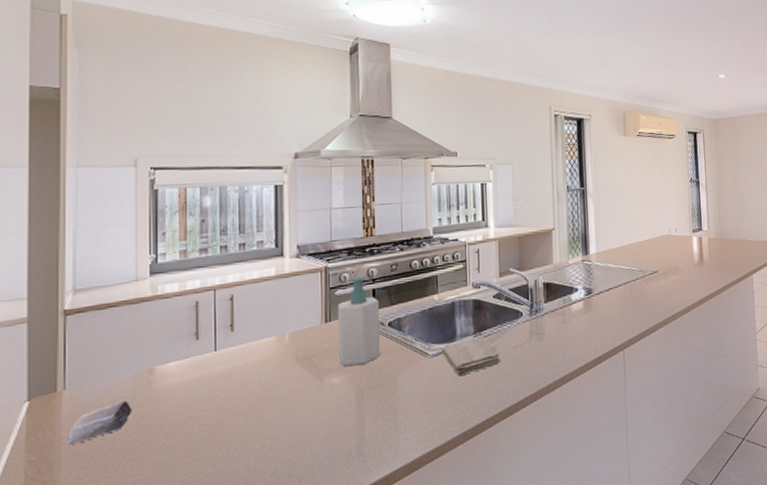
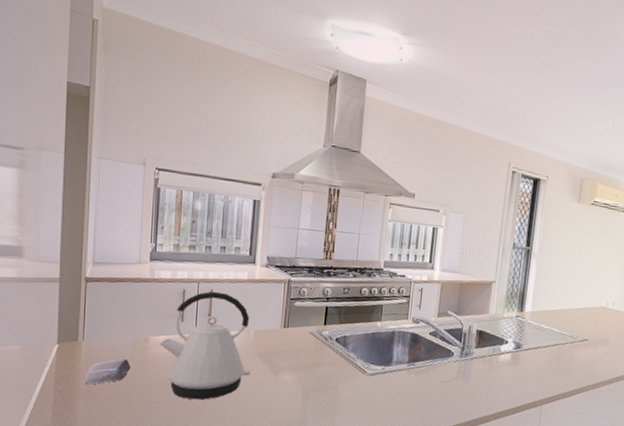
kettle: none [169,296,289,434] -> present [159,291,250,400]
soap bottle: present [338,276,380,367] -> none [292,293,330,370]
washcloth: present [441,336,501,377] -> none [378,366,429,397]

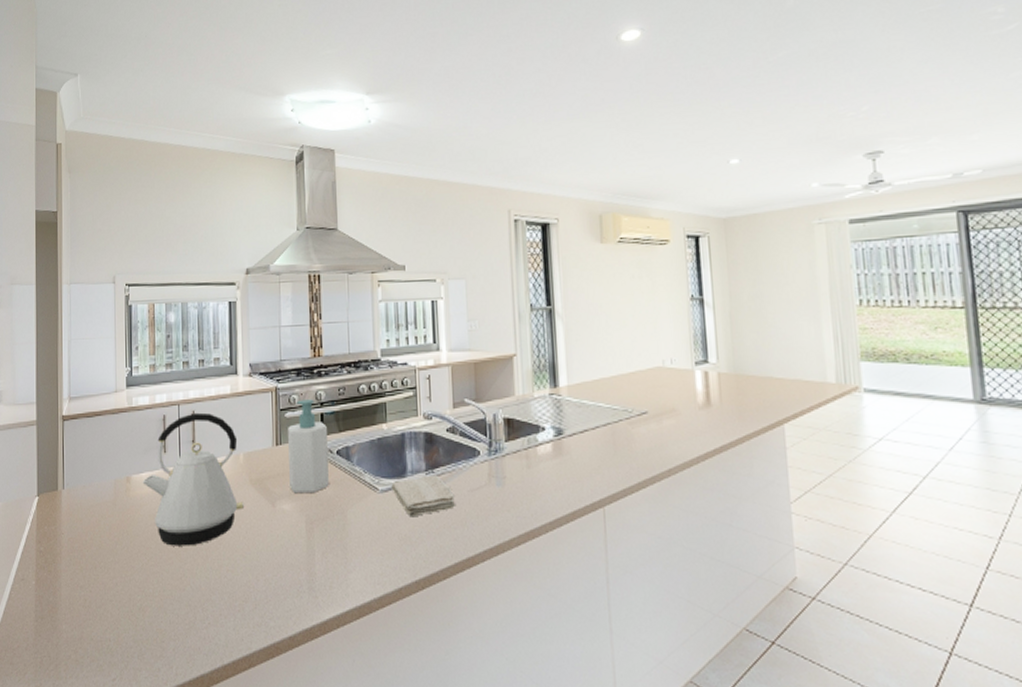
sponge: present [84,359,131,385] -> none [66,506,114,540]
soap bottle: none [292,293,330,370] -> present [288,399,329,494]
washcloth: none [378,366,429,397] -> present [391,475,456,517]

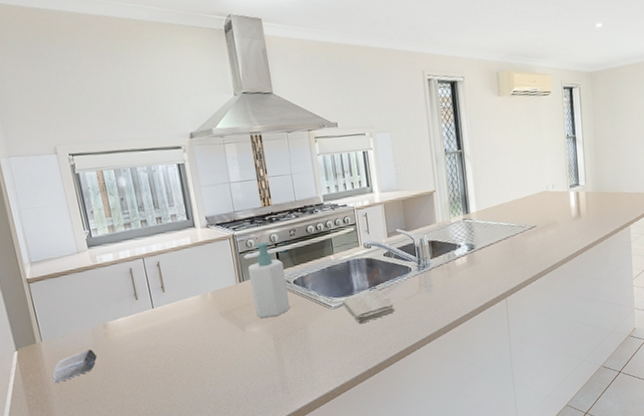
sponge: none [66,506,114,540] -> present [52,349,97,383]
kettle: present [142,412,244,546] -> none [119,262,218,374]

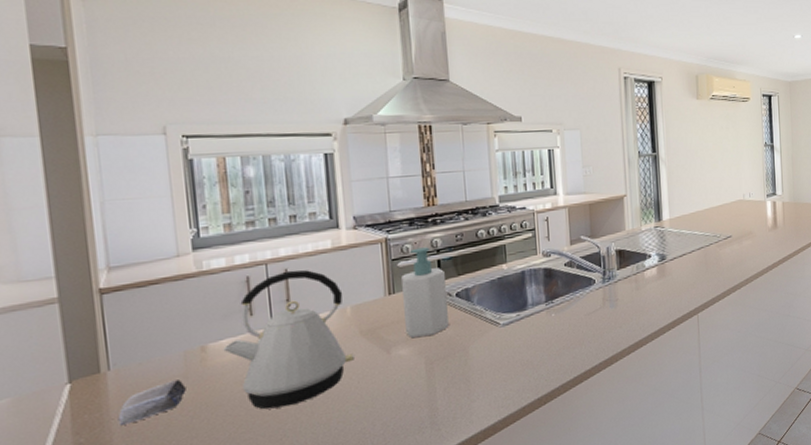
kettle: none [119,262,218,374] -> present [223,270,354,410]
washcloth: present [342,290,396,324] -> none [512,304,575,344]

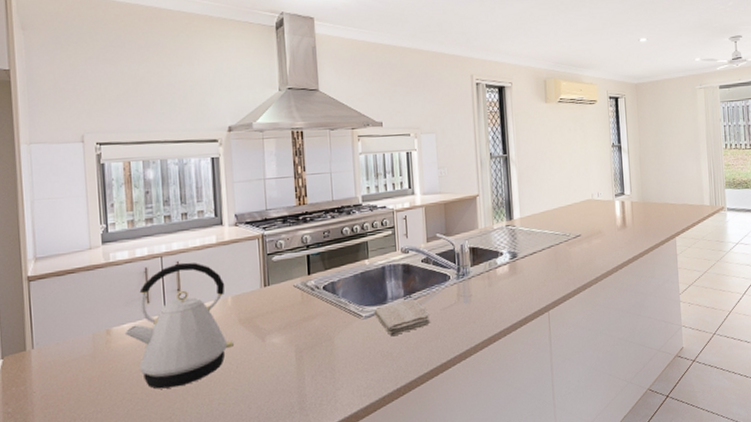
sponge: present [117,379,186,426] -> none [38,359,94,398]
soap bottle: present [401,247,449,339] -> none [275,243,317,328]
washcloth: none [512,304,575,344] -> present [374,299,431,337]

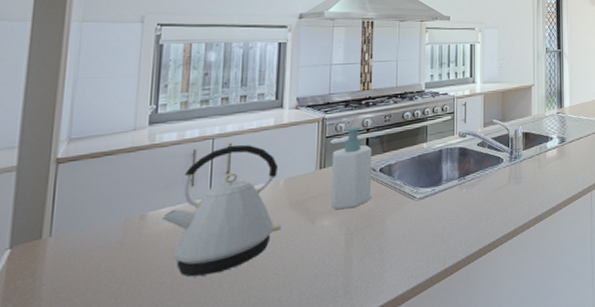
soap bottle: none [275,243,317,328] -> present [331,126,371,210]
washcloth: present [374,299,431,337] -> none [428,180,482,217]

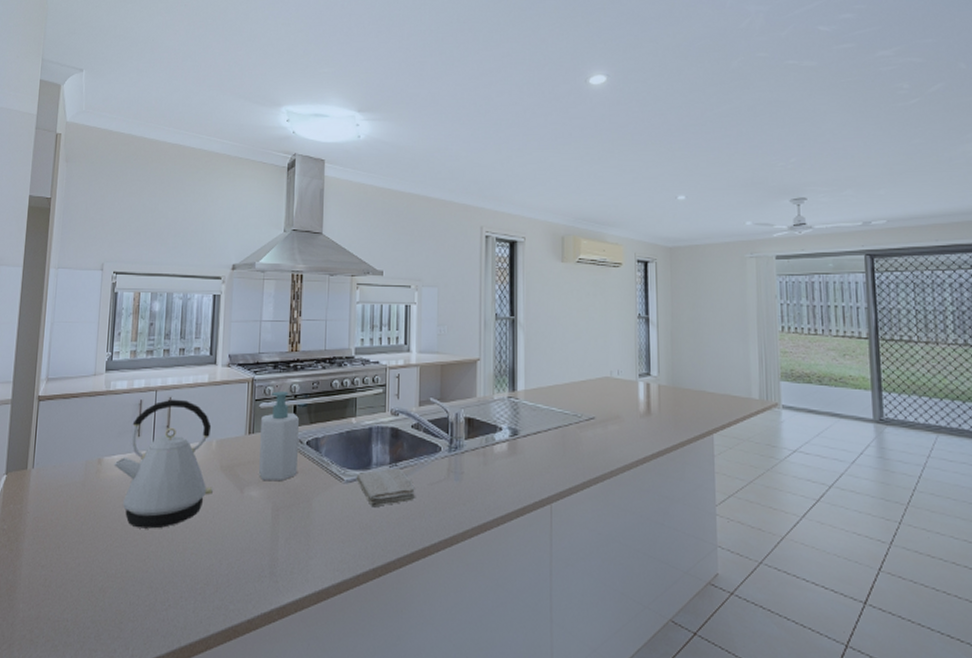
washcloth: none [428,180,482,217] -> present [356,468,416,508]

